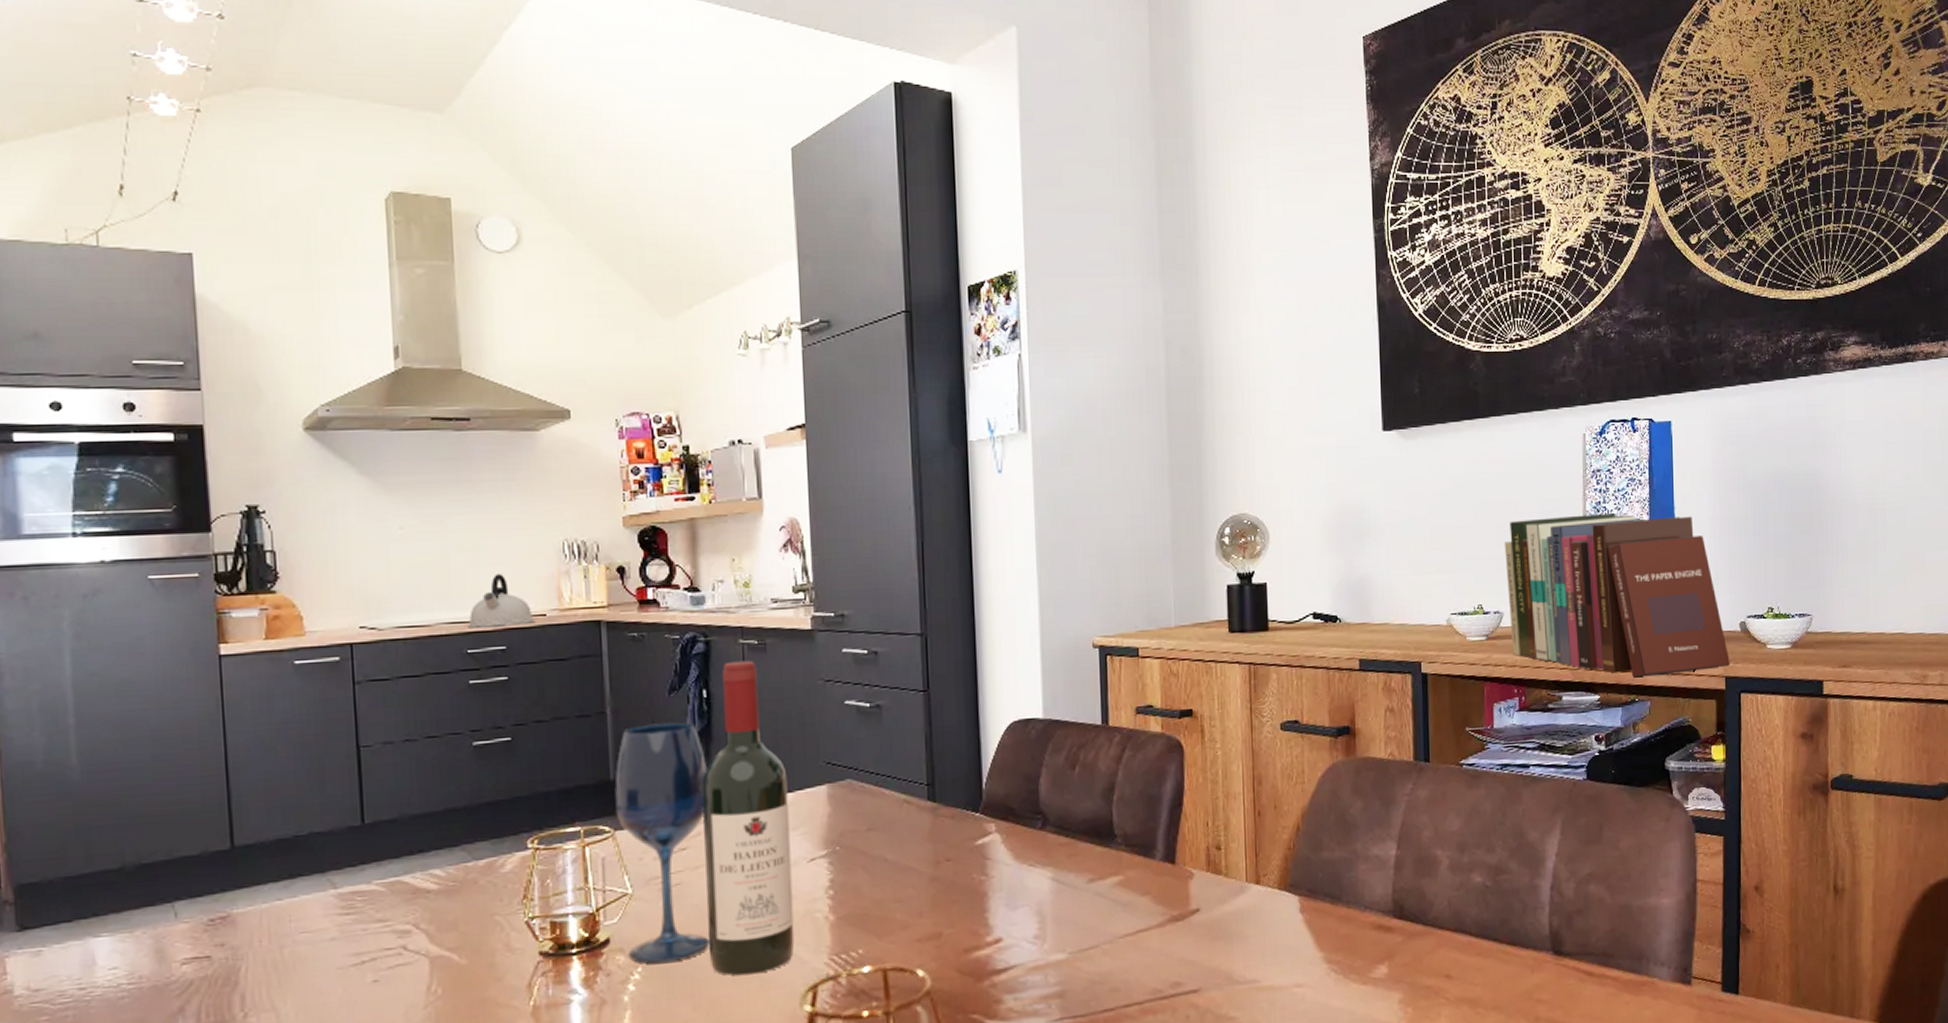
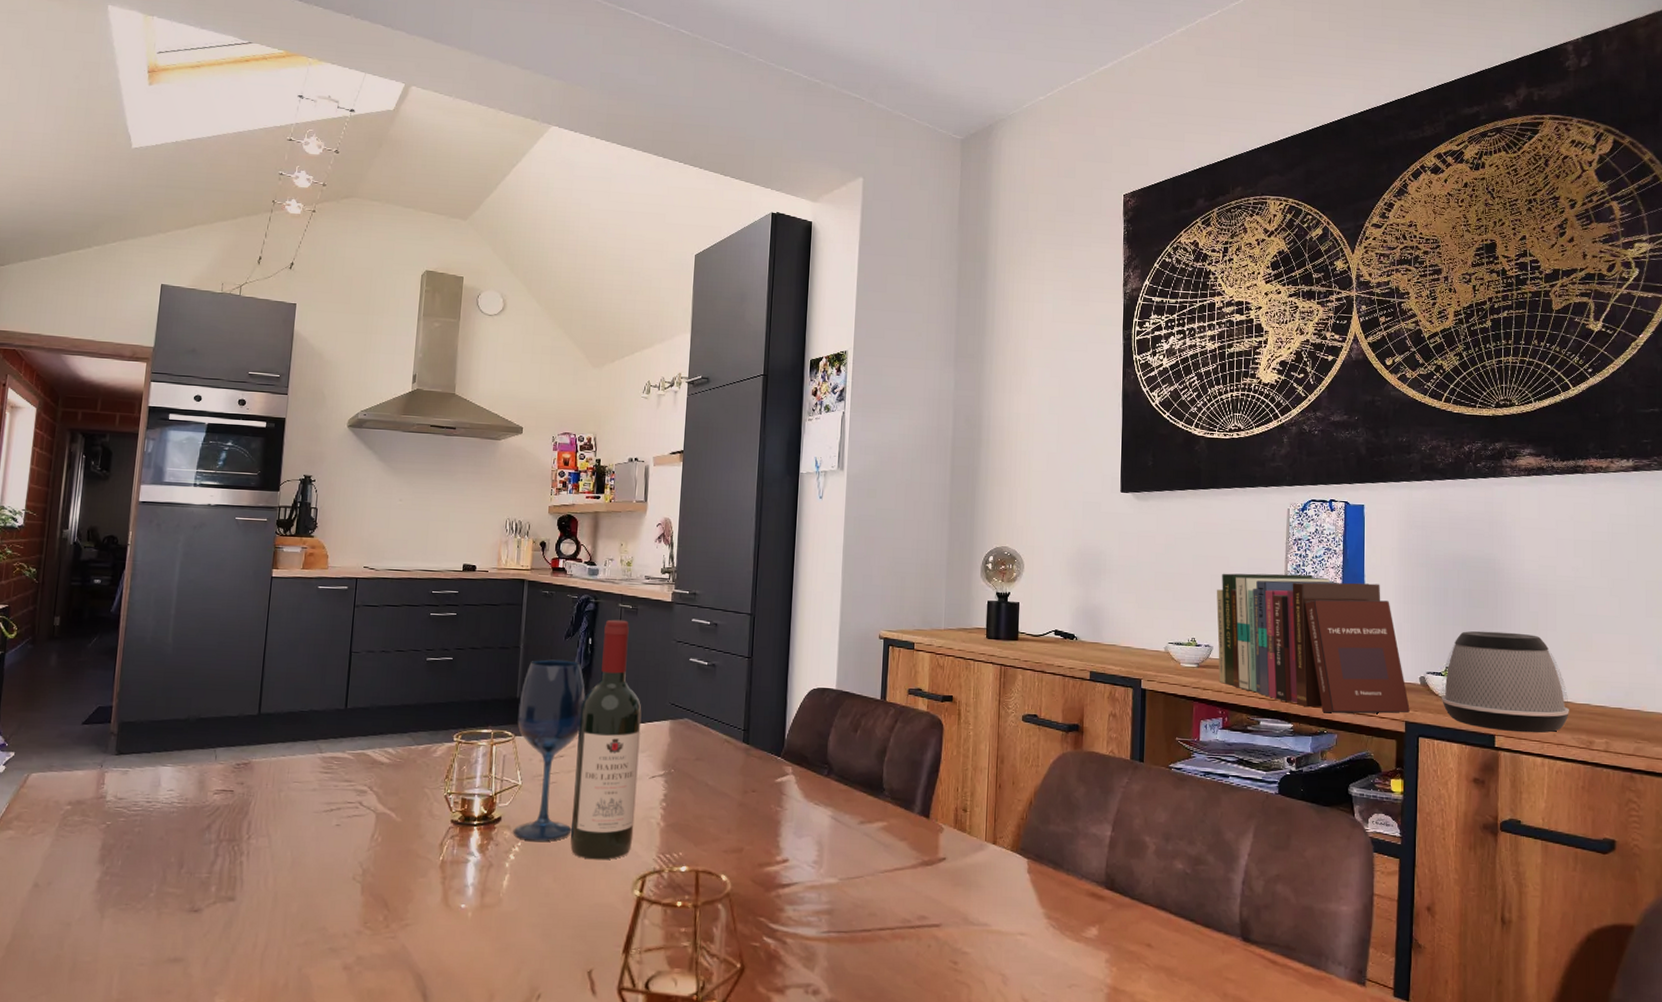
kettle: present [468,574,534,628] -> none [435,539,480,577]
speaker: none [1763,559,1902,675] -> present [1441,631,1569,734]

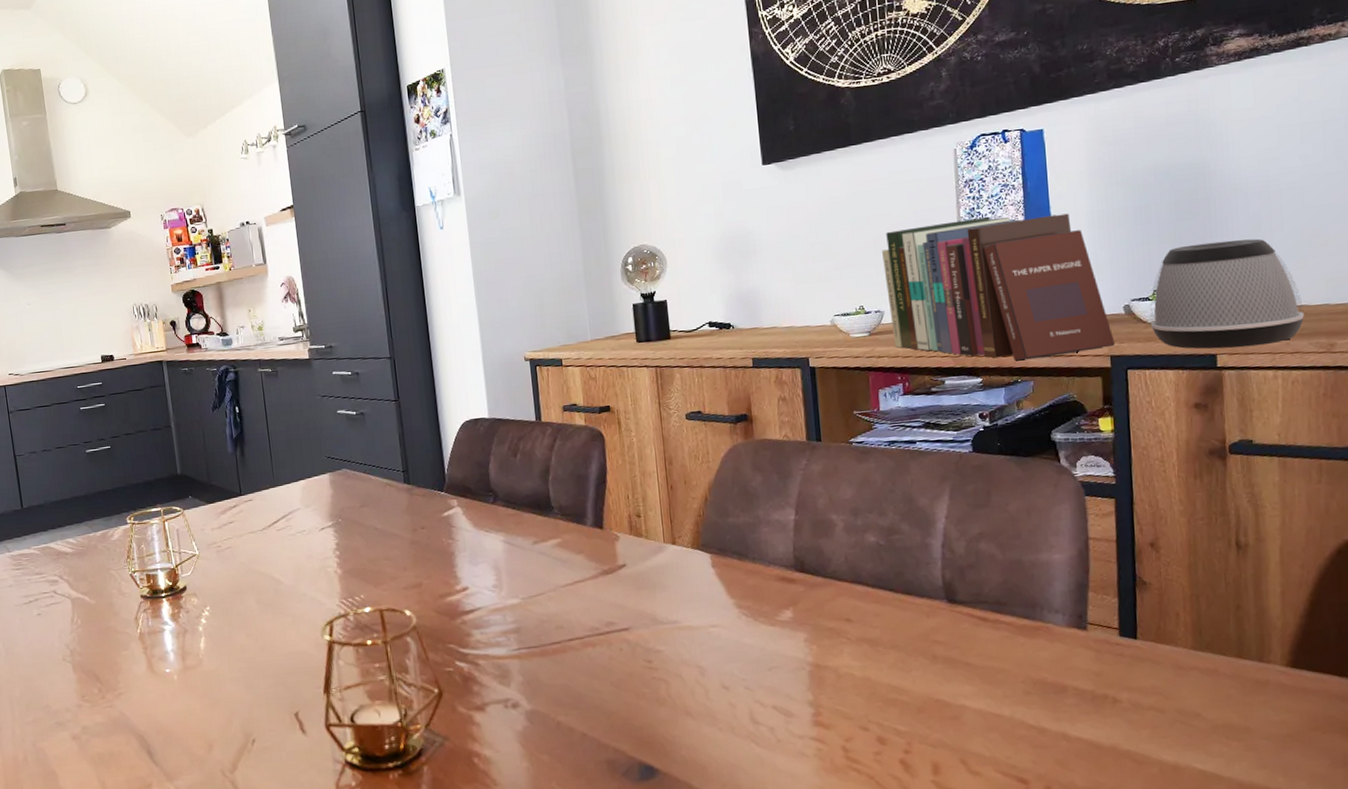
wineglass: present [513,659,586,841] -> none [180,431,255,604]
wine bottle: present [570,619,642,860] -> none [240,384,314,614]

